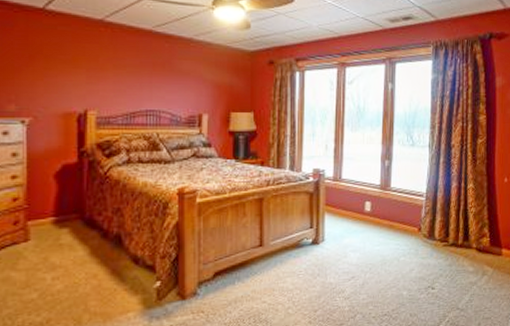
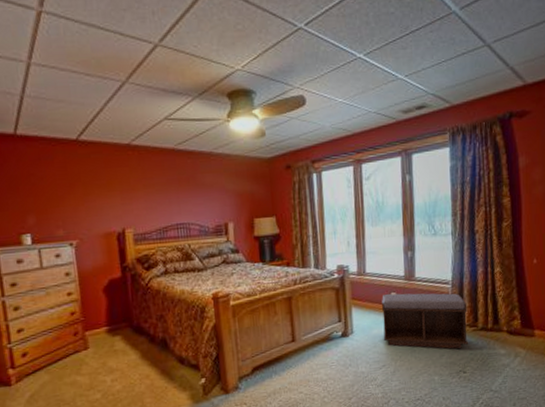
bench: none [354,202,440,264] -> present [382,293,468,349]

